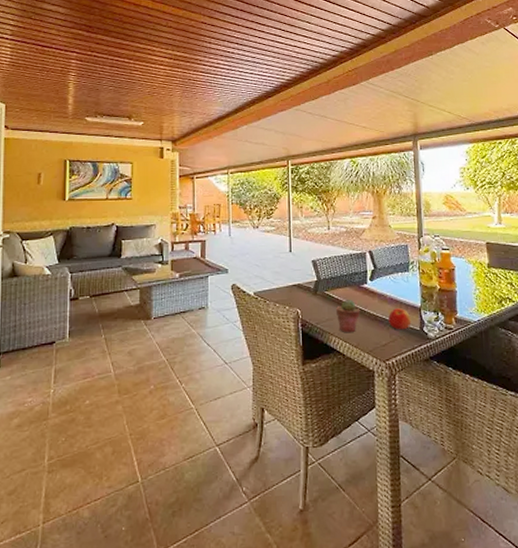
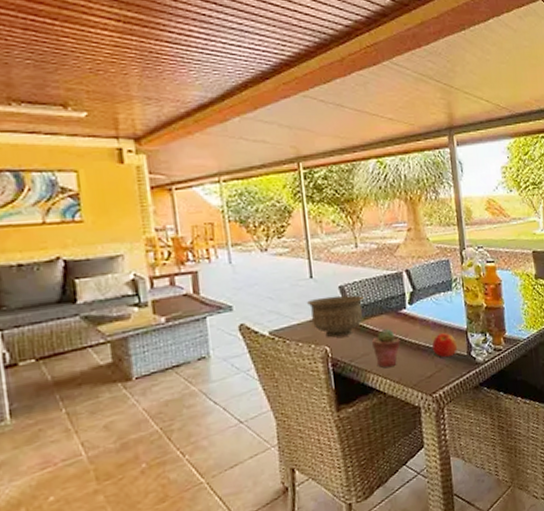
bowl: none [285,268,332,303] -> present [306,295,365,338]

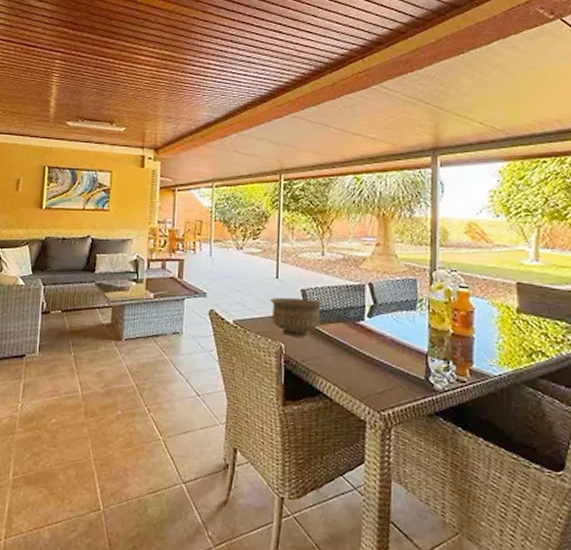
potted succulent: present [372,329,401,368] -> none [326,337,354,376]
apple: present [432,333,458,358] -> none [387,352,415,378]

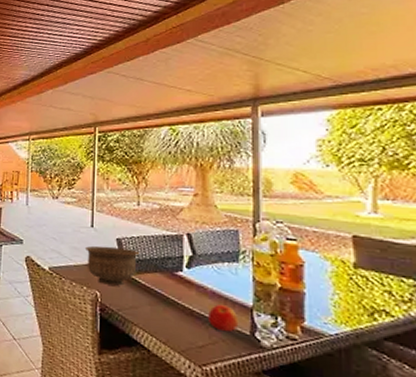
apple: none [387,352,415,378] -> present [208,305,239,332]

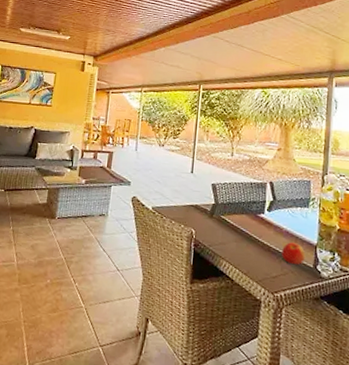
bowl: present [84,245,140,286] -> none [184,189,231,225]

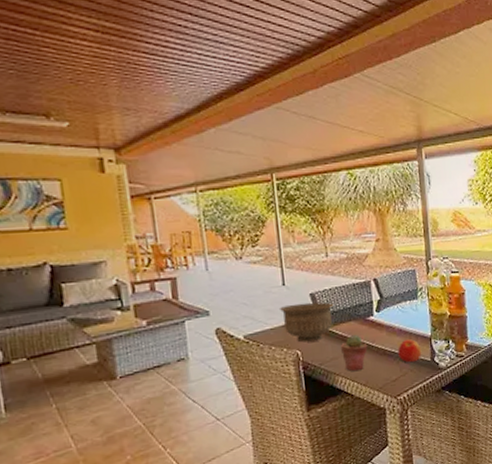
bowl: none [184,189,231,225] -> present [278,302,334,343]
potted succulent: none [230,227,254,260] -> present [341,335,368,372]

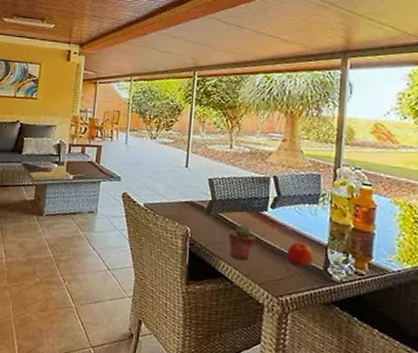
bowl: present [278,302,334,343] -> none [178,185,230,223]

